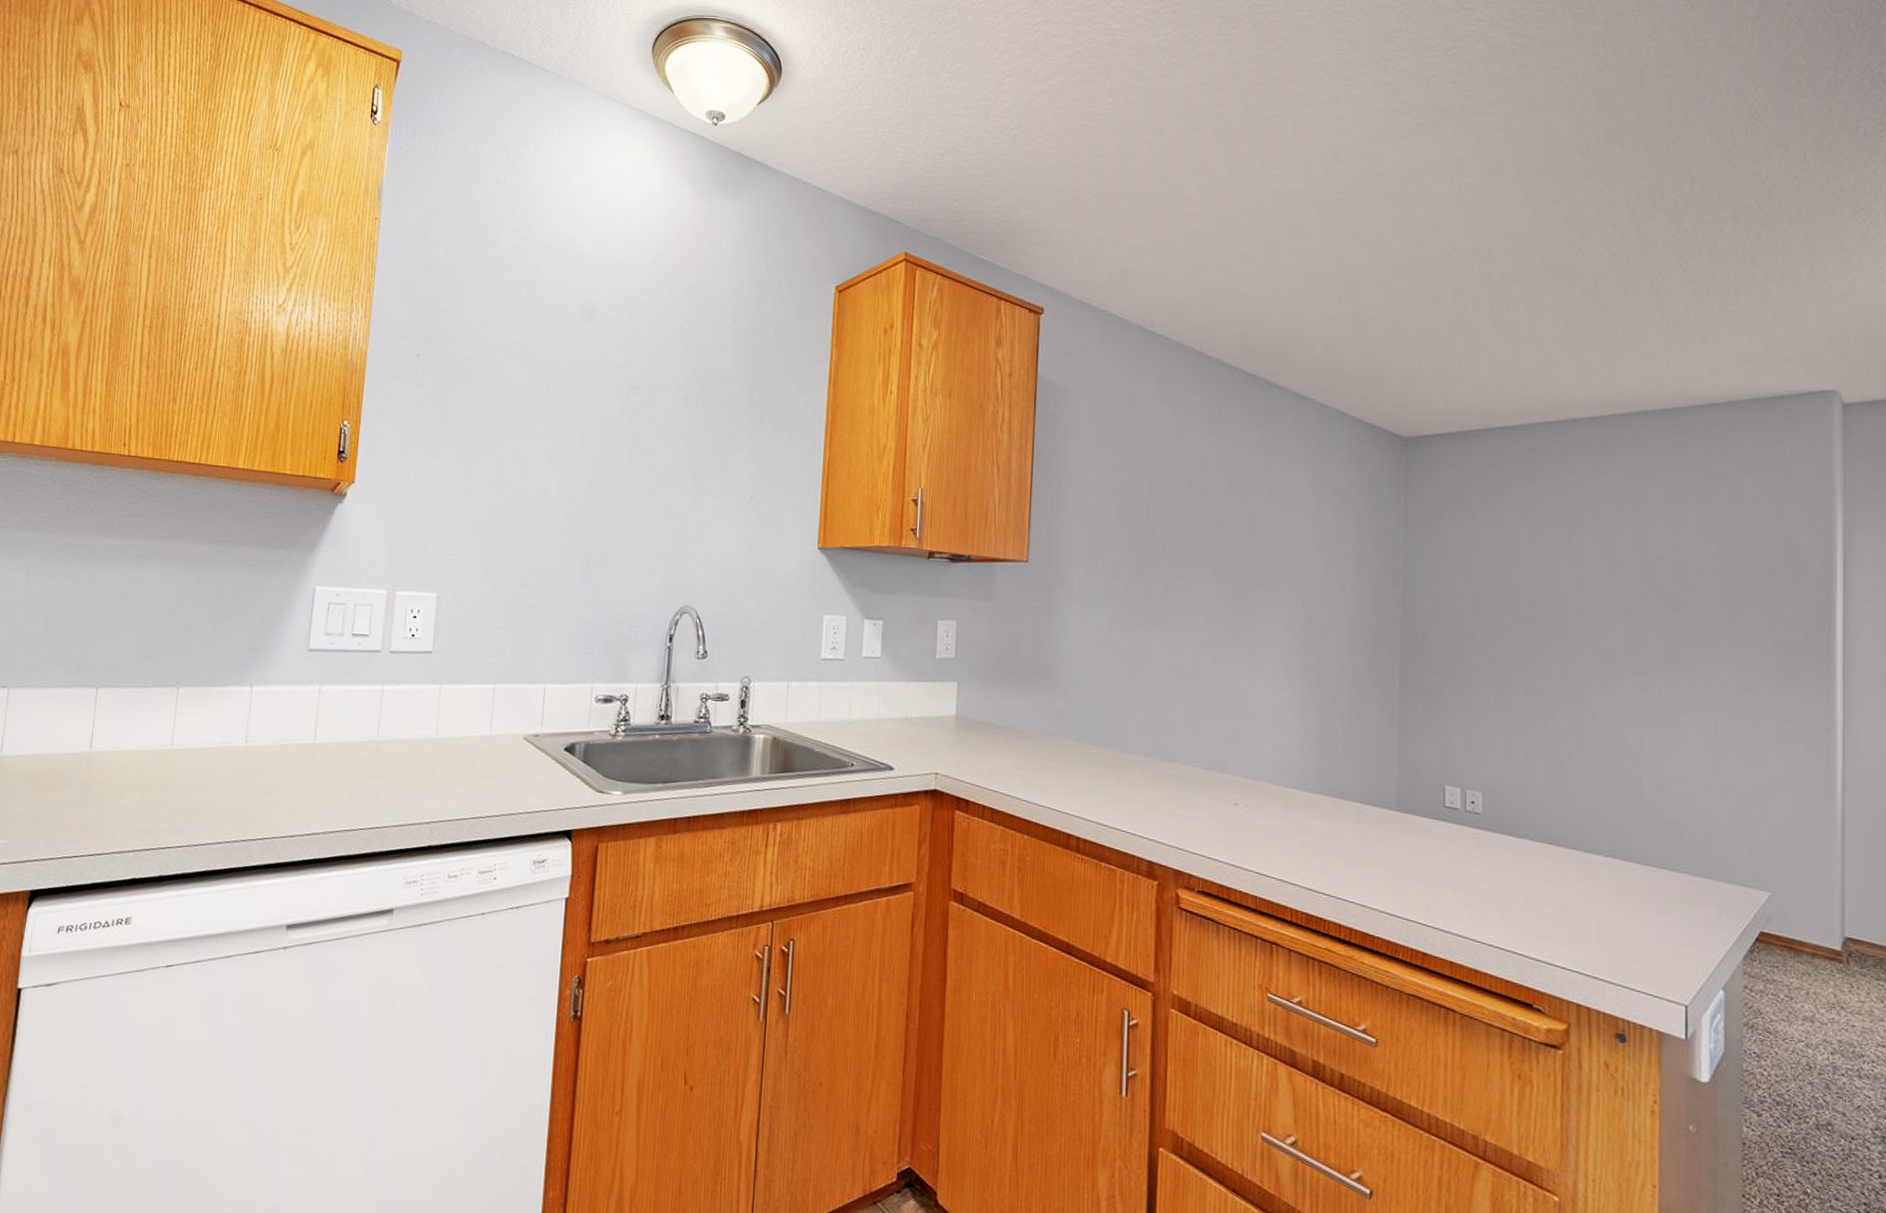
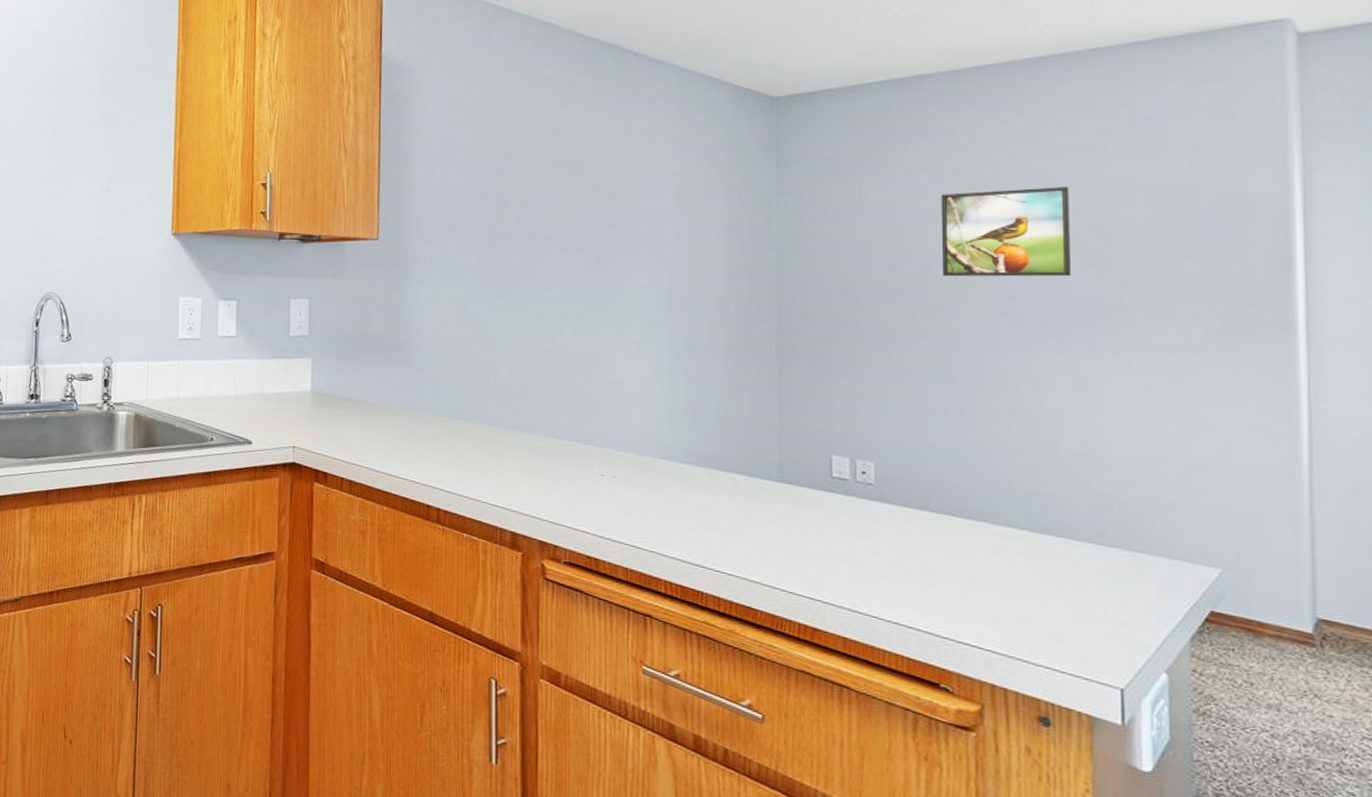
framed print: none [1546,534,1655,619] -> present [940,187,1072,277]

